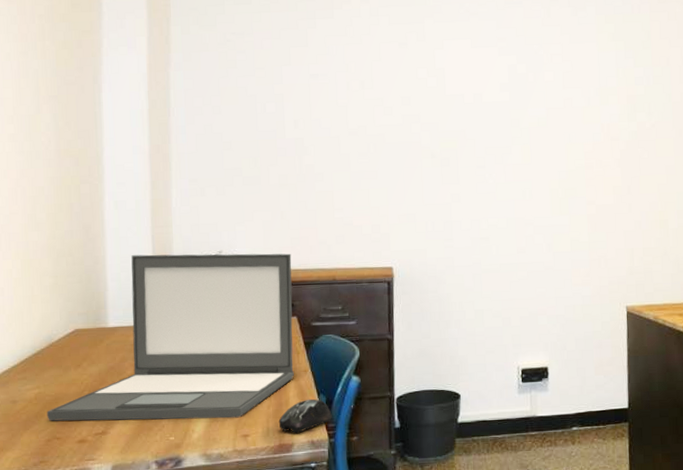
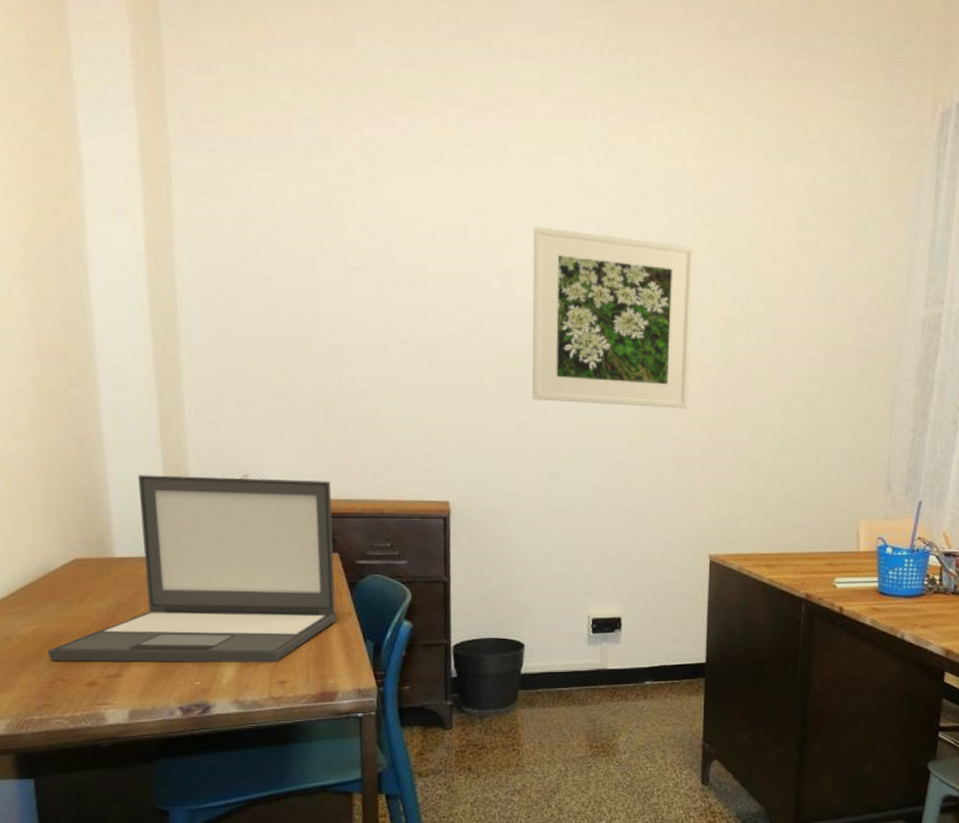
computer mouse: present [278,398,332,433] -> none [320,644,381,681]
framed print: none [462,32,601,177] -> present [532,227,696,408]

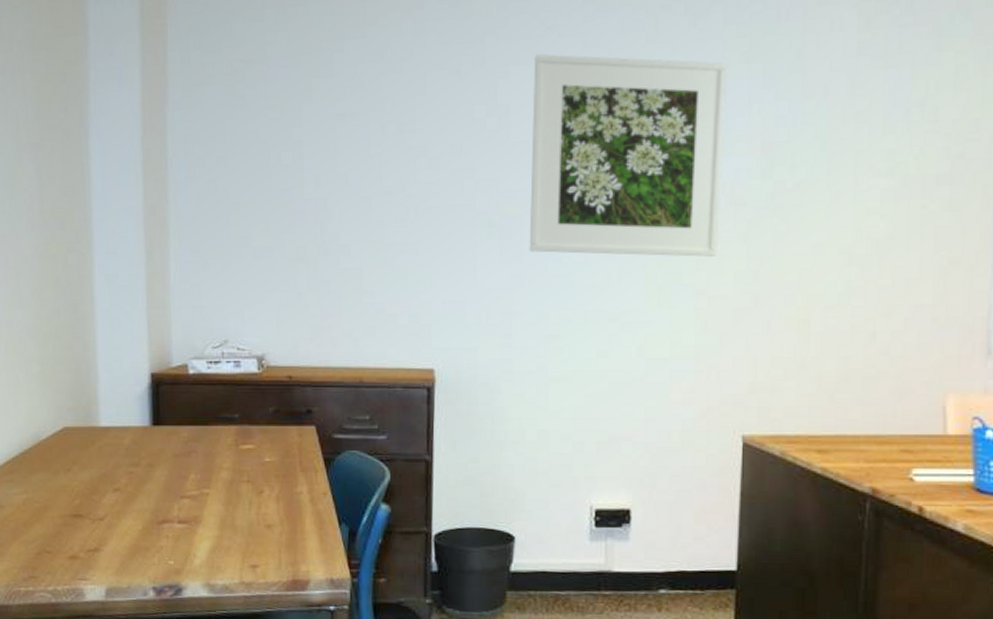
laptop: present [47,475,337,663] -> none [35,341,311,544]

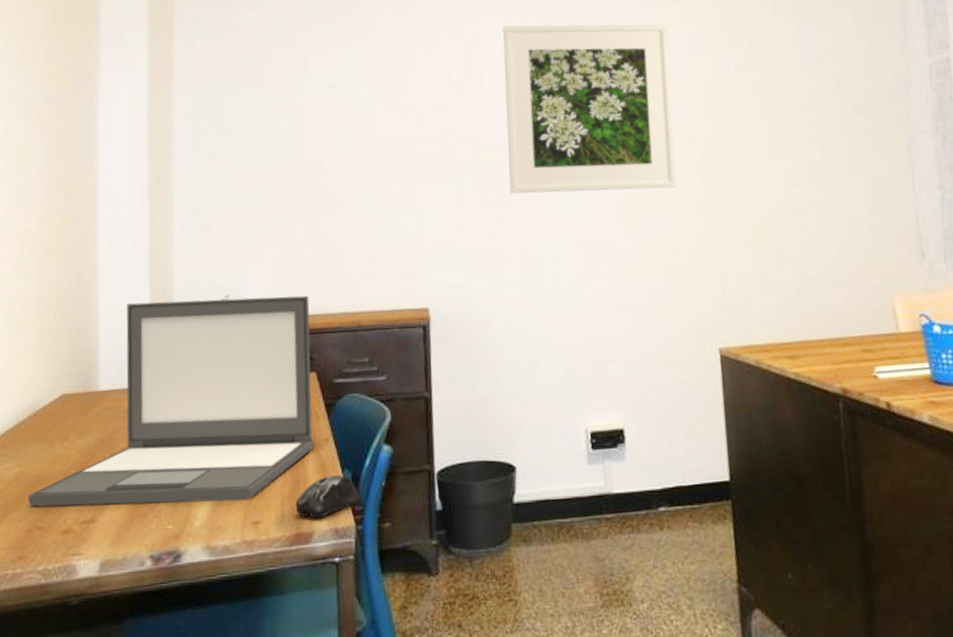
laptop: none [35,341,311,544] -> present [28,295,313,507]
computer mouse: none [292,528,356,568] -> present [295,474,359,519]

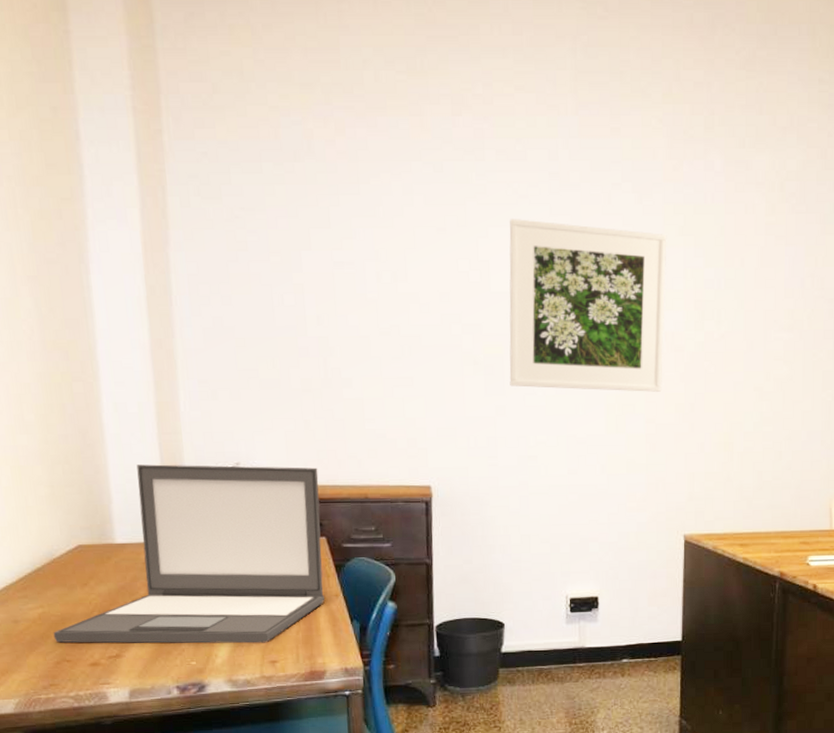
computer mouse: present [295,474,359,519] -> none [308,624,367,660]

